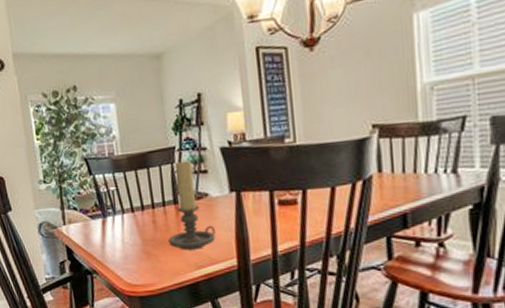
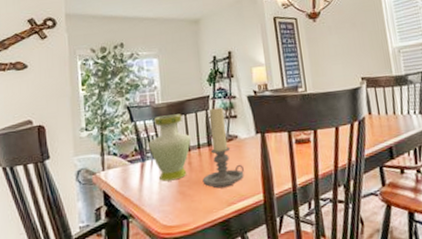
vase: none [108,167,155,240] -> present [147,114,192,182]

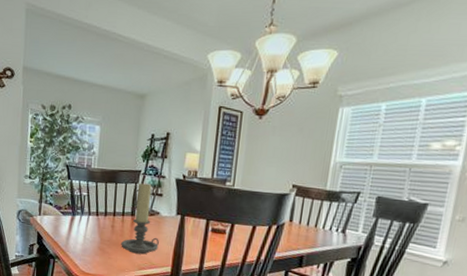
vase: present [147,114,192,182] -> none [79,179,118,238]

